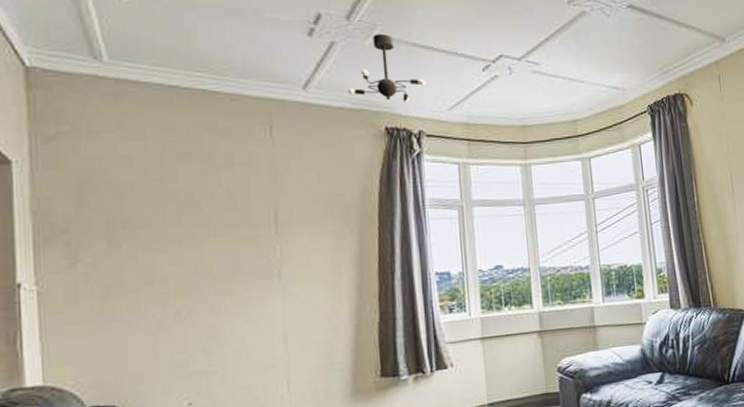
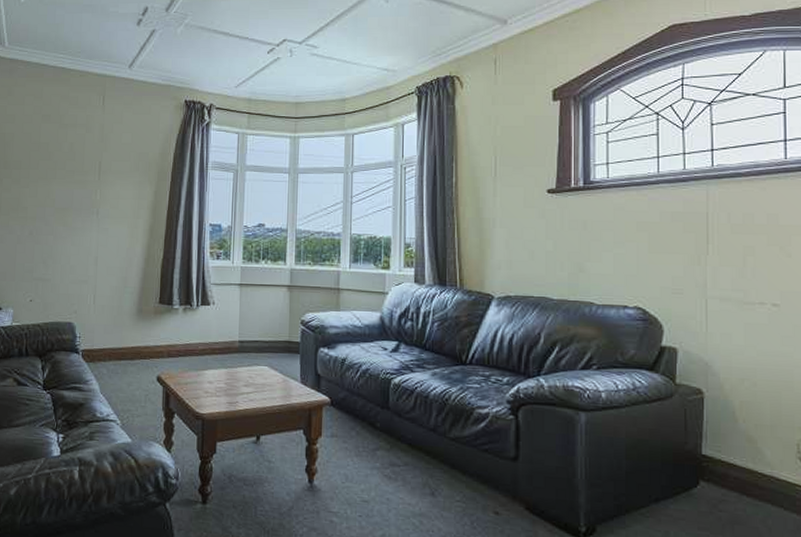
ceiling light fixture: present [348,34,427,103] -> none [161,23,221,80]

